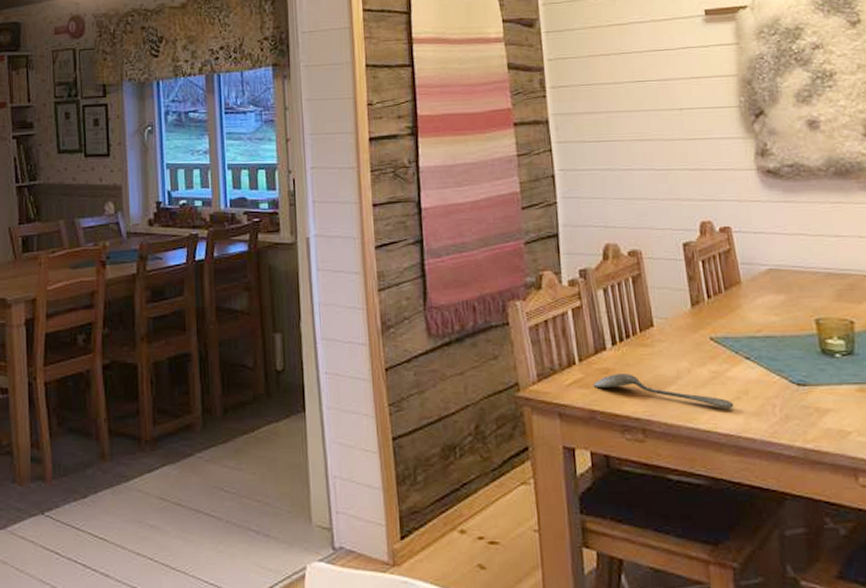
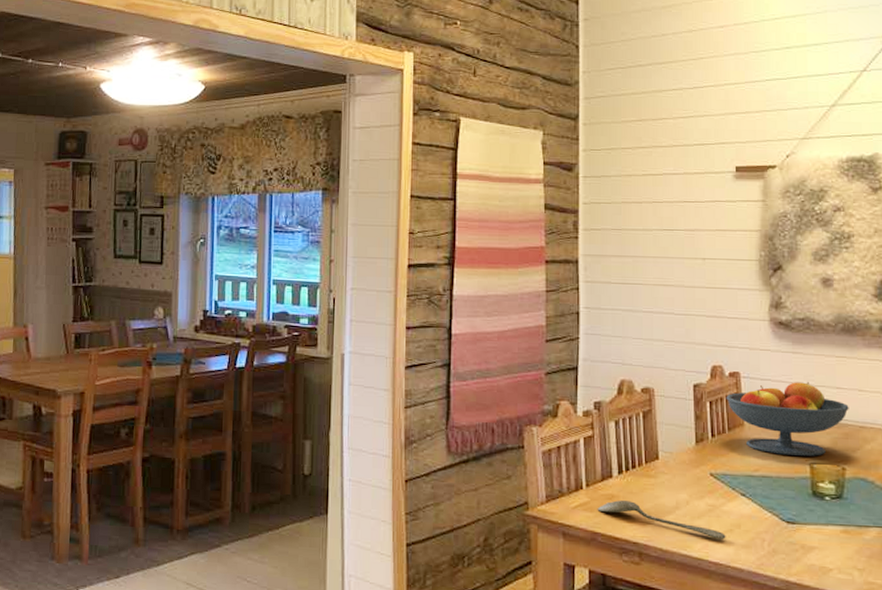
fruit bowl: none [718,231,851,312] -> present [726,381,849,456]

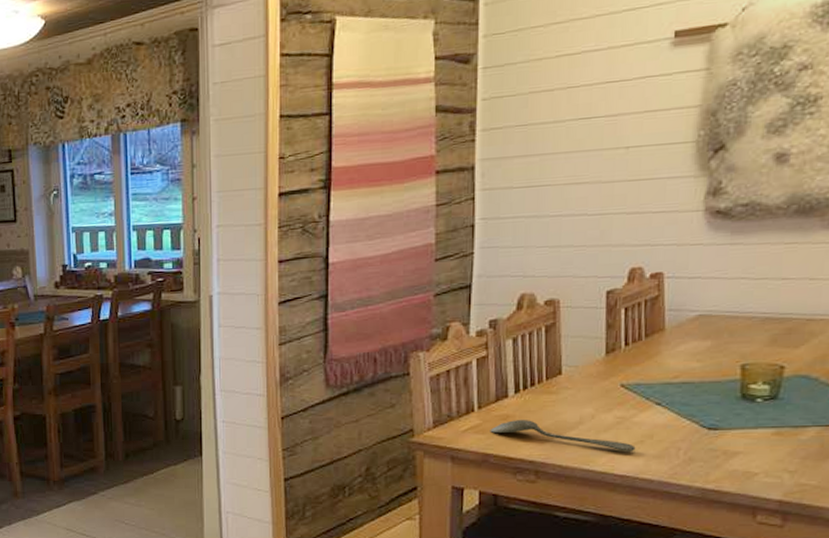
fruit bowl: present [726,381,849,456] -> none [644,274,796,358]

